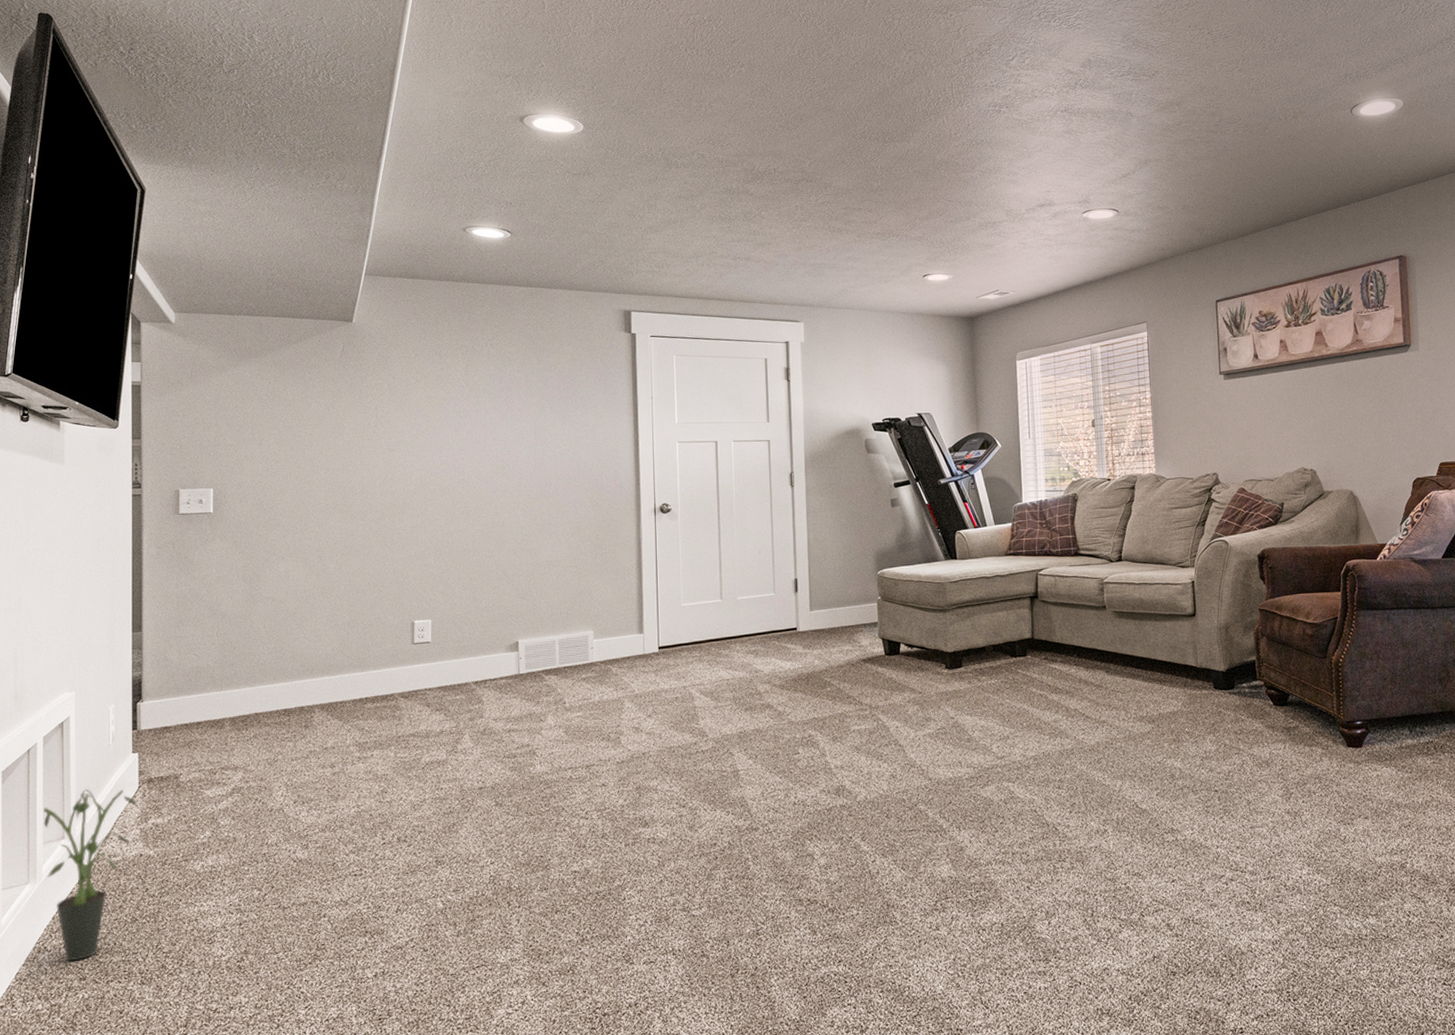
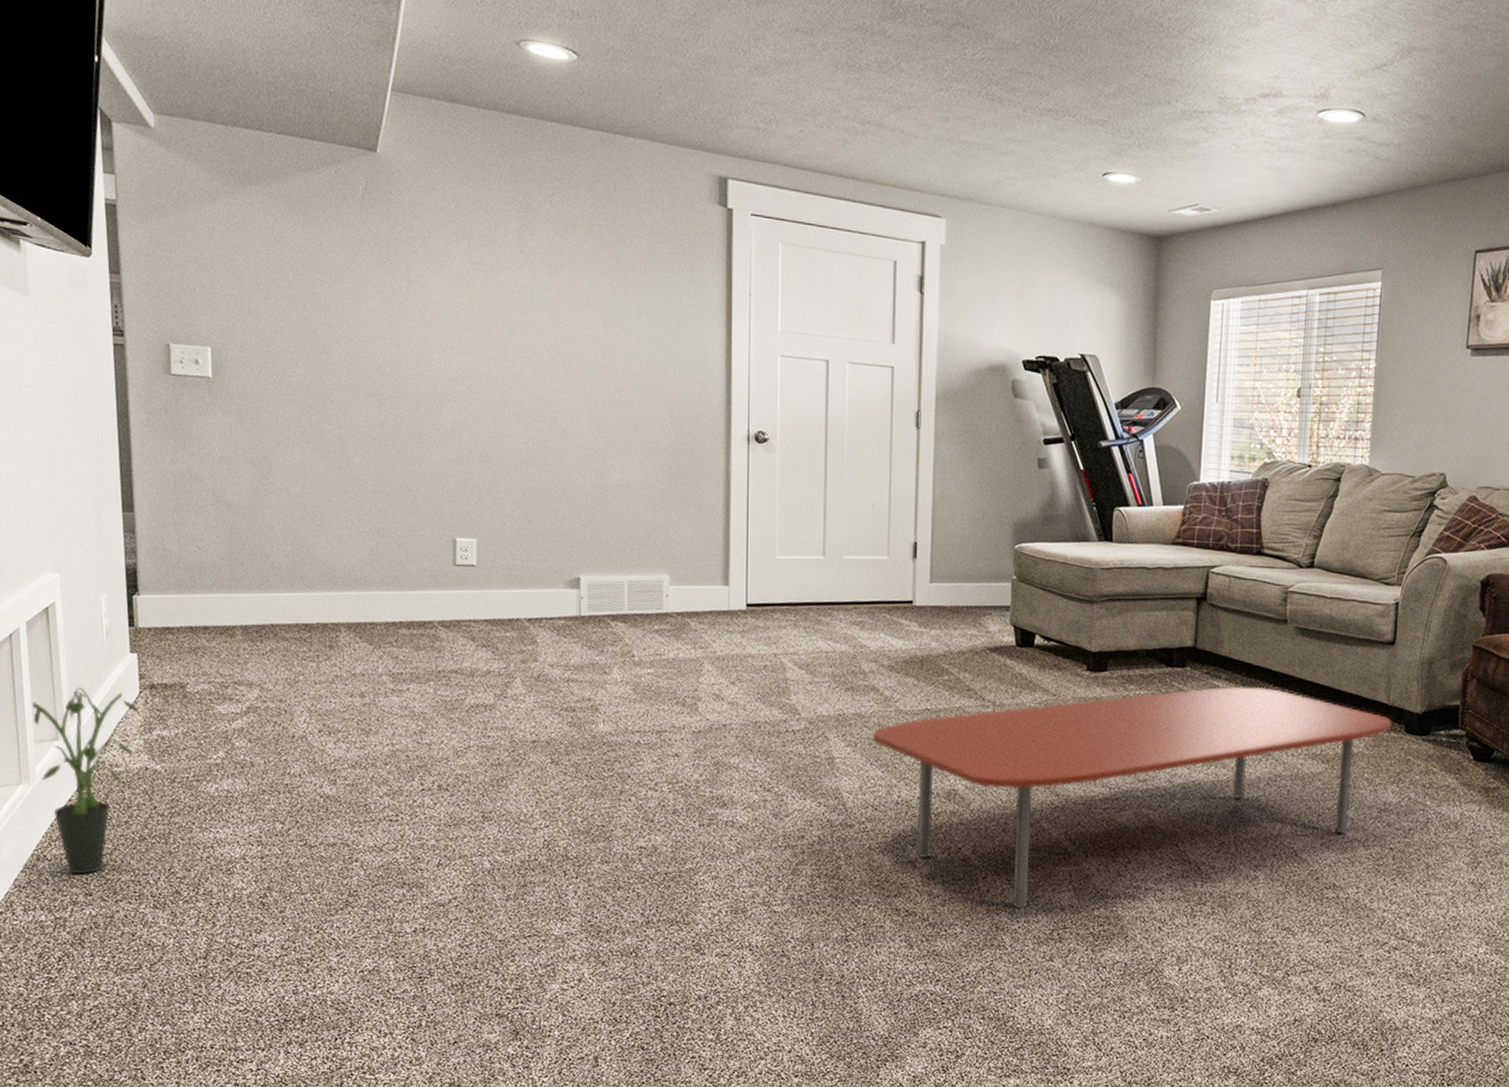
coffee table: none [769,664,1202,885] -> present [872,686,1391,908]

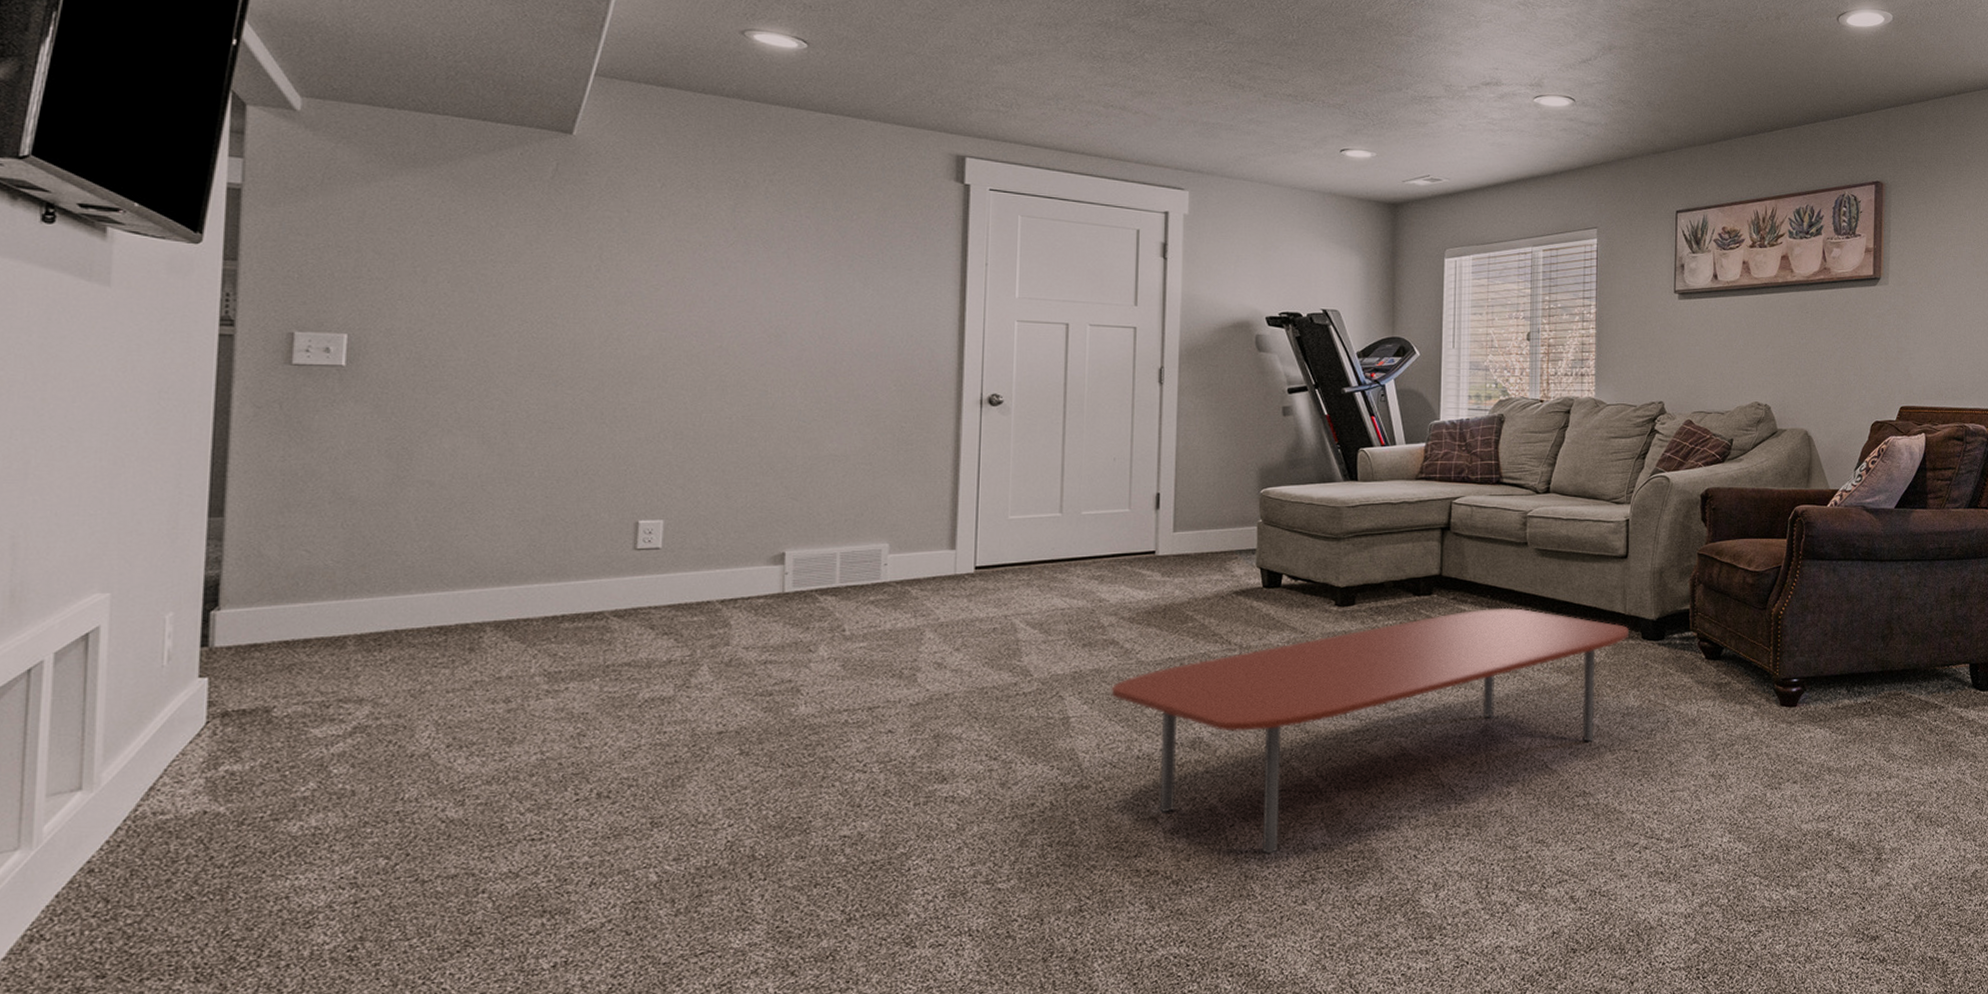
potted plant: present [32,687,140,875] -> none [48,724,204,954]

